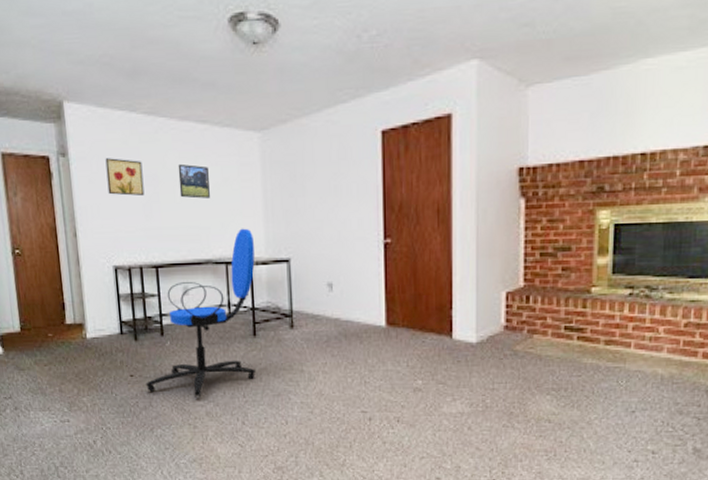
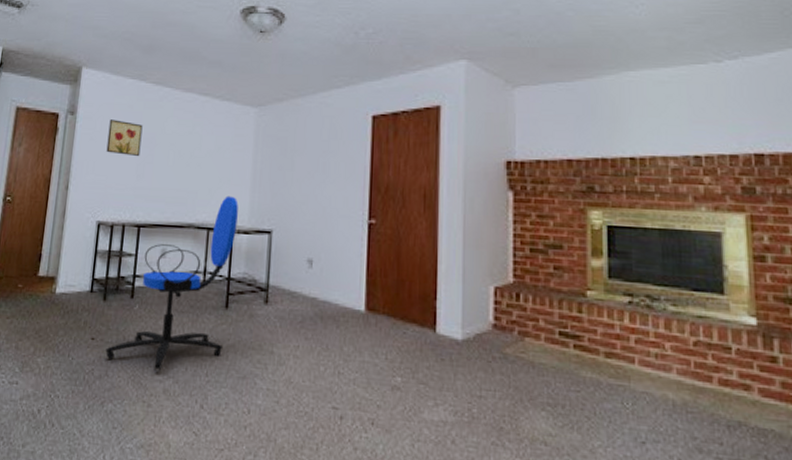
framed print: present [178,163,210,199] -> none [173,130,204,164]

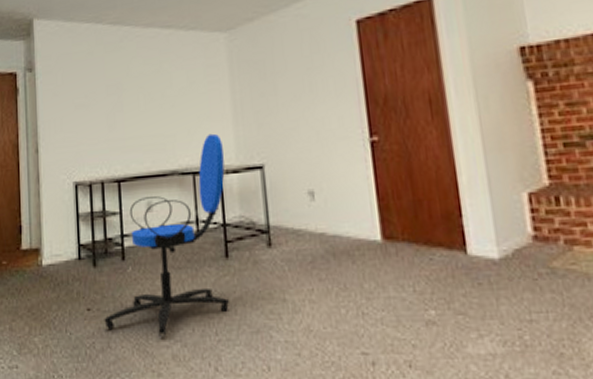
wall art: present [106,119,143,157] -> none [70,69,108,107]

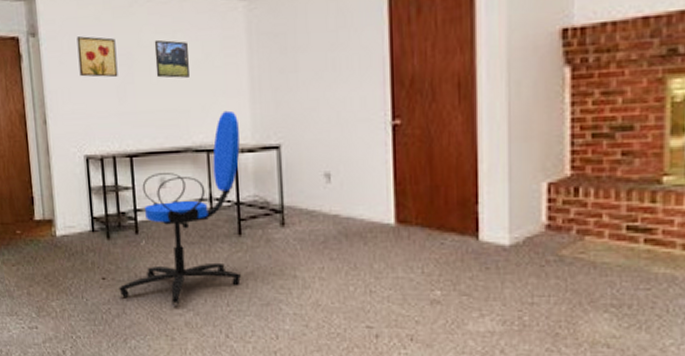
wall art: none [70,69,108,107] -> present [77,36,118,78]
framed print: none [142,70,175,105] -> present [154,39,189,78]

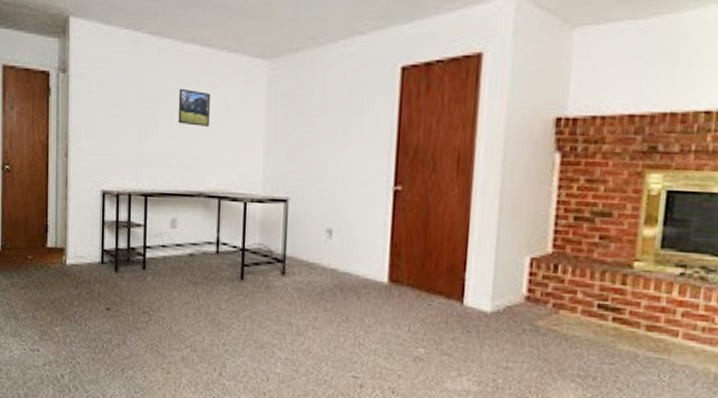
wall art: present [77,36,118,78] -> none [104,77,142,120]
office chair: present [119,110,241,305] -> none [121,161,251,341]

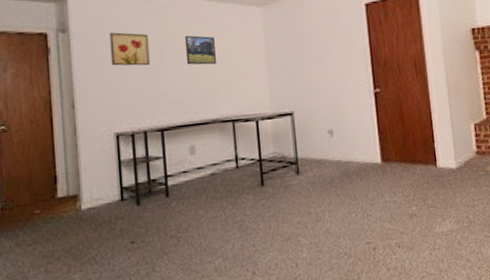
wall art: none [104,77,142,120] -> present [109,32,150,66]

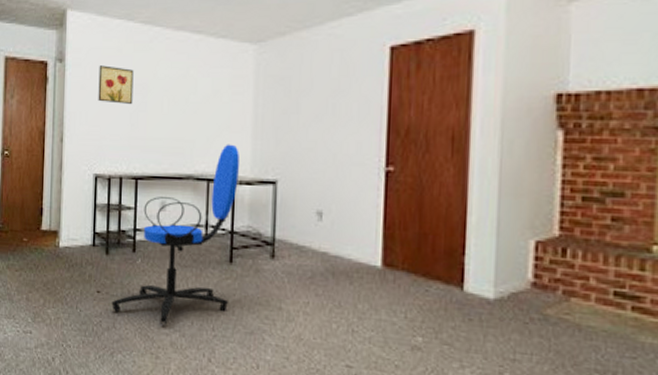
office chair: none [148,88,264,257] -> present [111,144,239,325]
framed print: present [184,35,216,65] -> none [167,73,199,110]

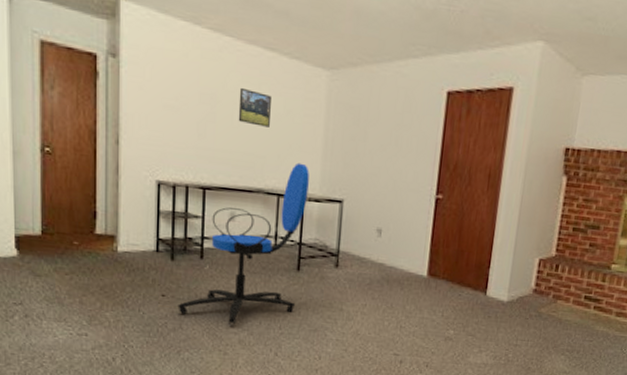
wall art: present [98,65,134,105] -> none [160,67,201,114]
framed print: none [167,73,199,110] -> present [238,87,271,127]

